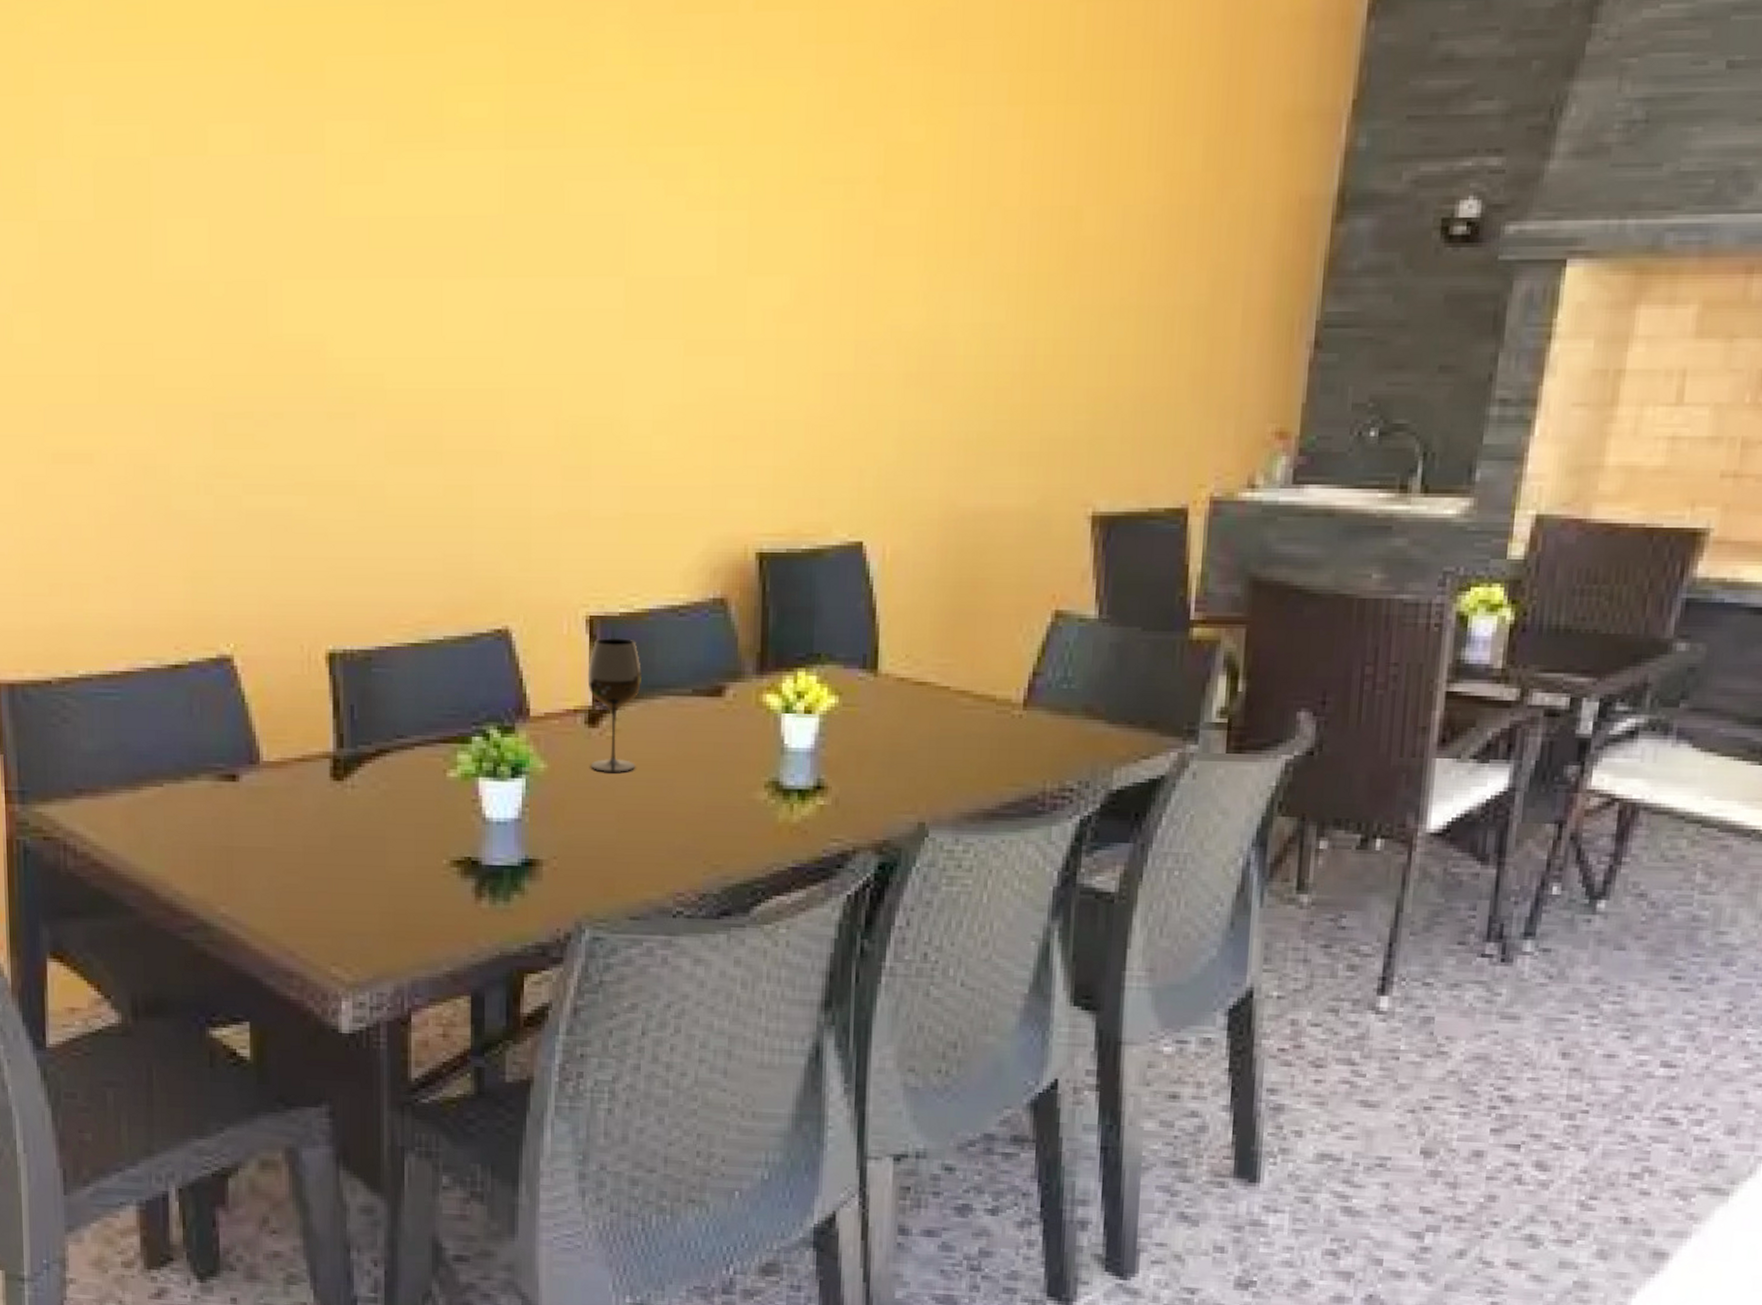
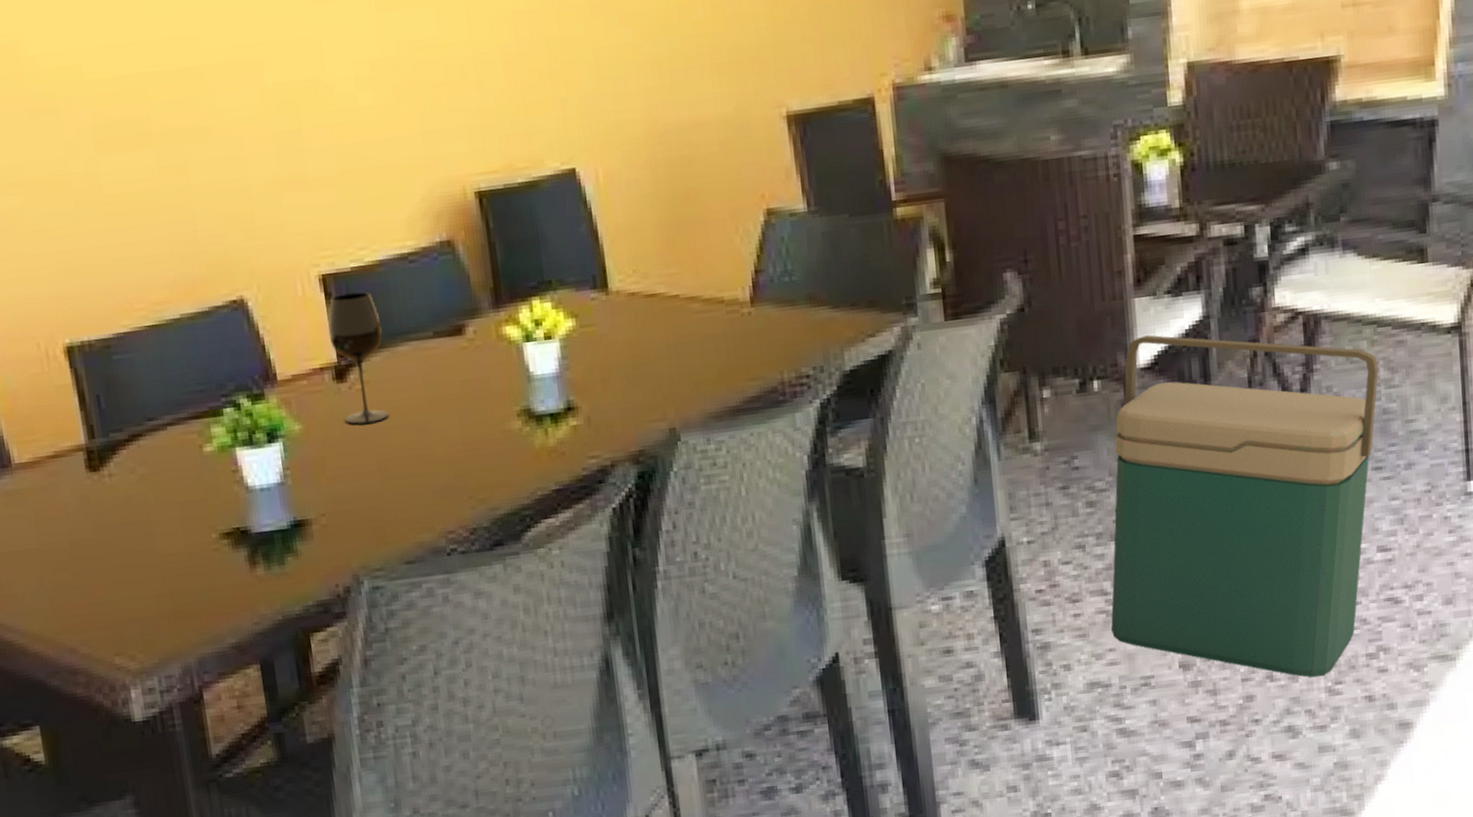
cooler: none [1353,799,1696,1188] -> present [1111,335,1379,678]

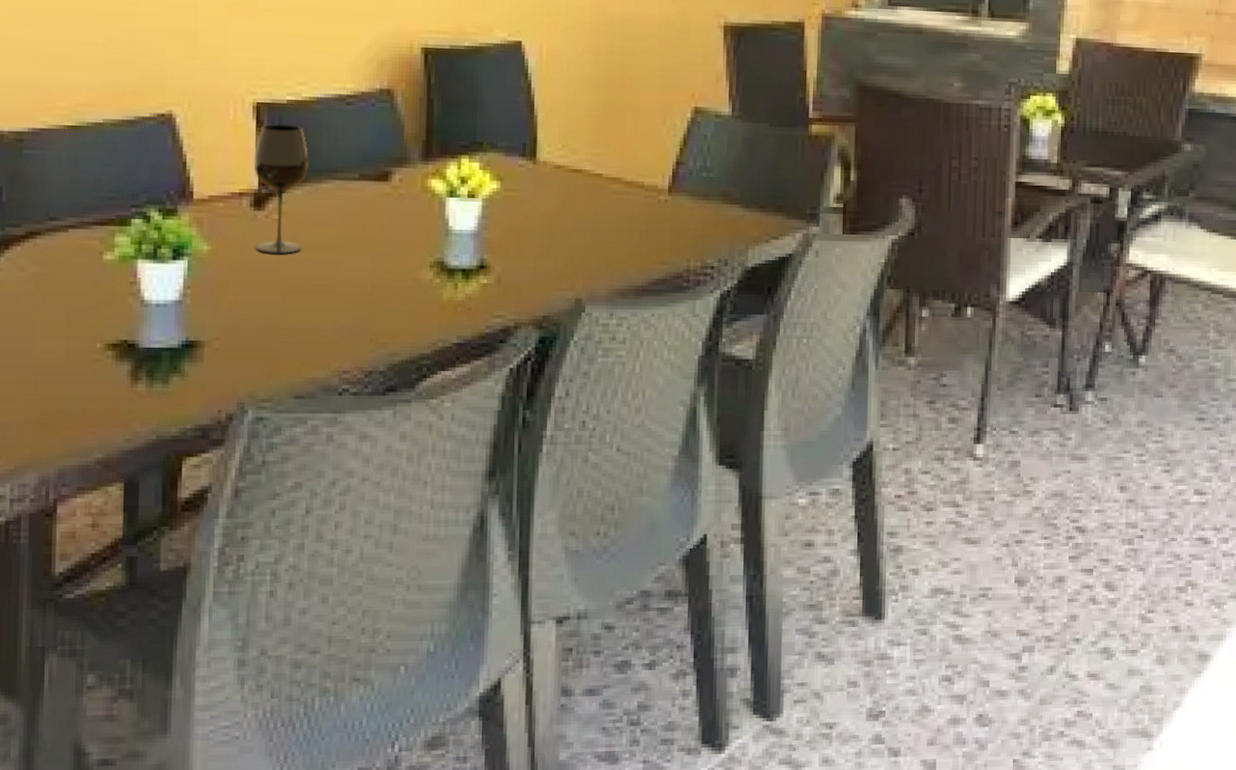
cooler: present [1111,335,1379,678] -> none [959,273,1209,604]

